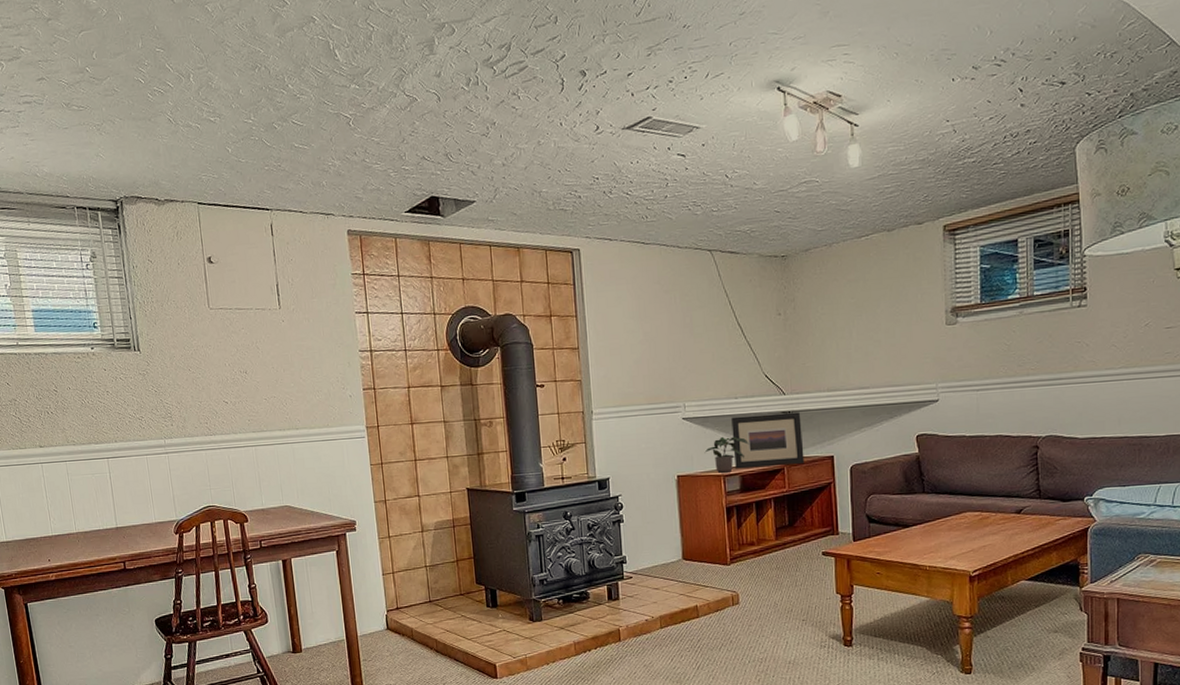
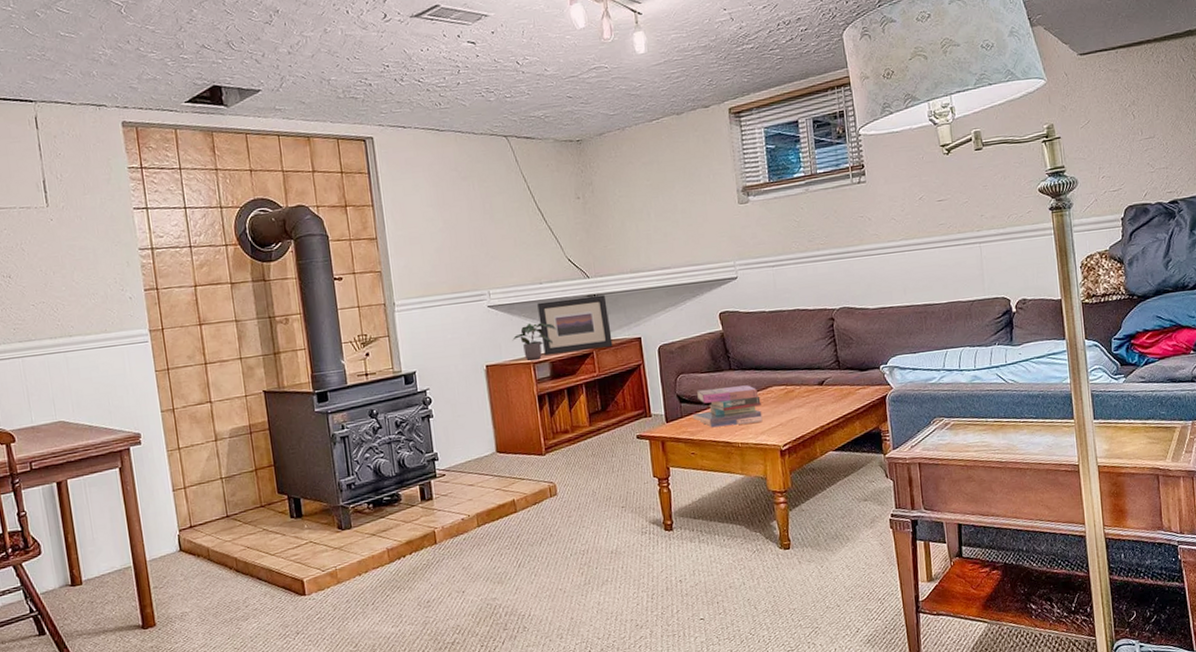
books: none [880,509,954,549] -> present [692,385,763,428]

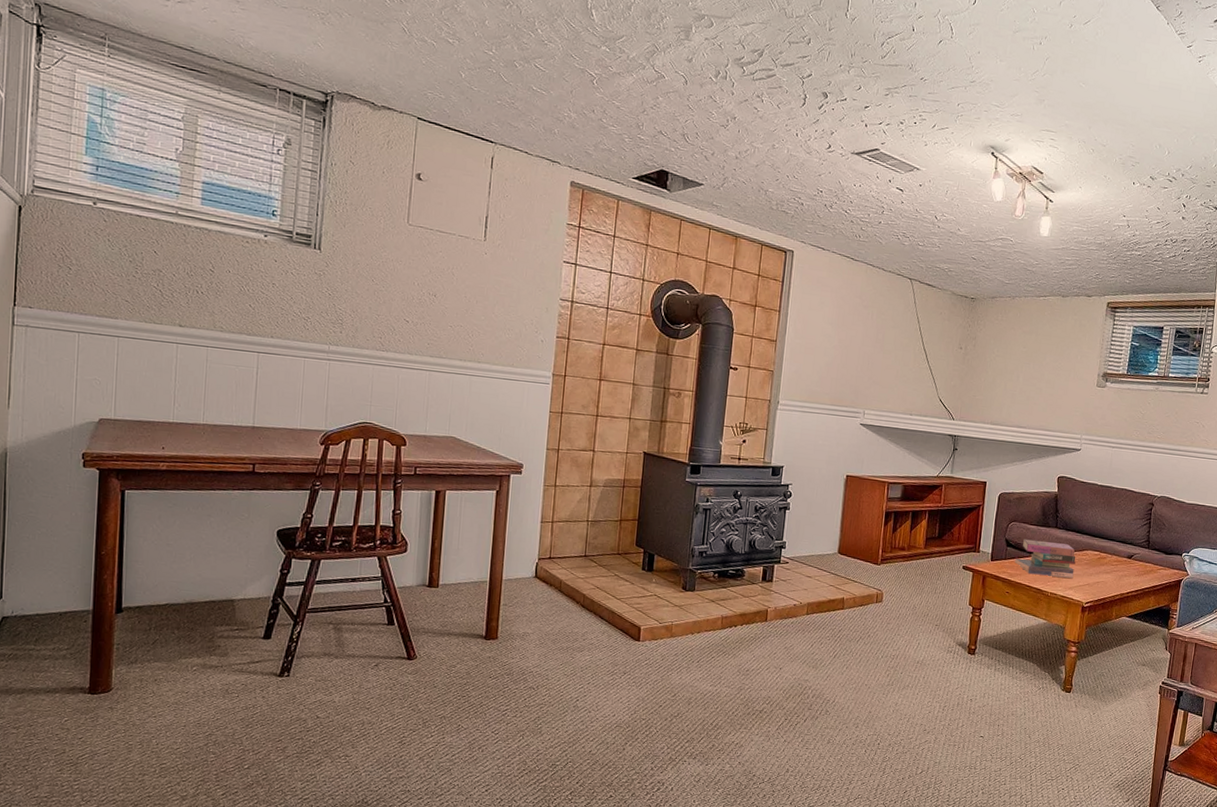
potted plant: present [512,322,556,361] -> none [874,447,915,481]
picture frame: present [537,295,613,356] -> none [900,431,965,485]

